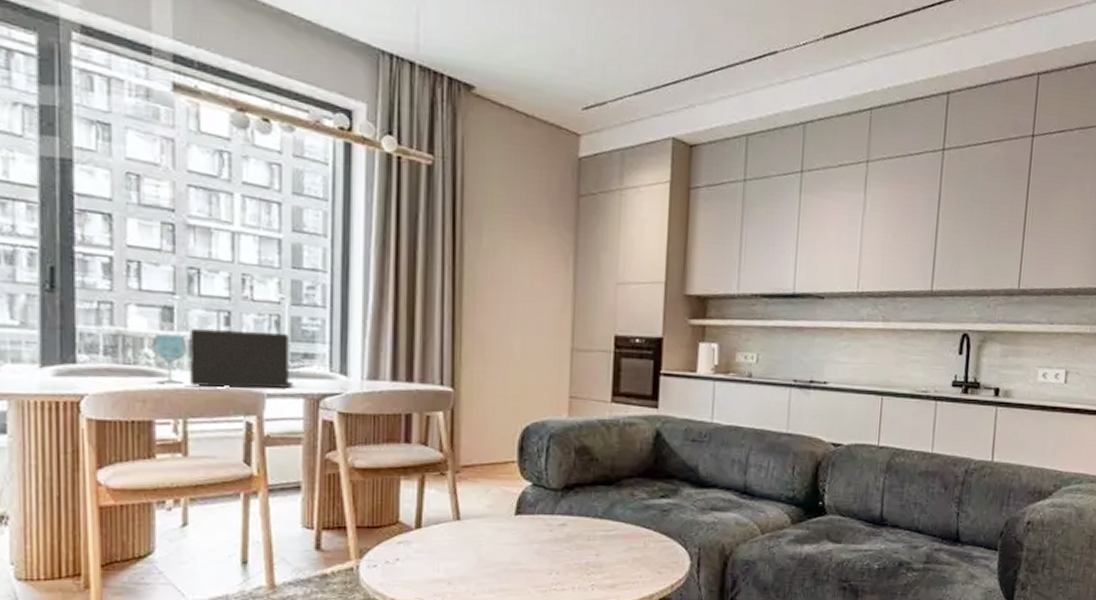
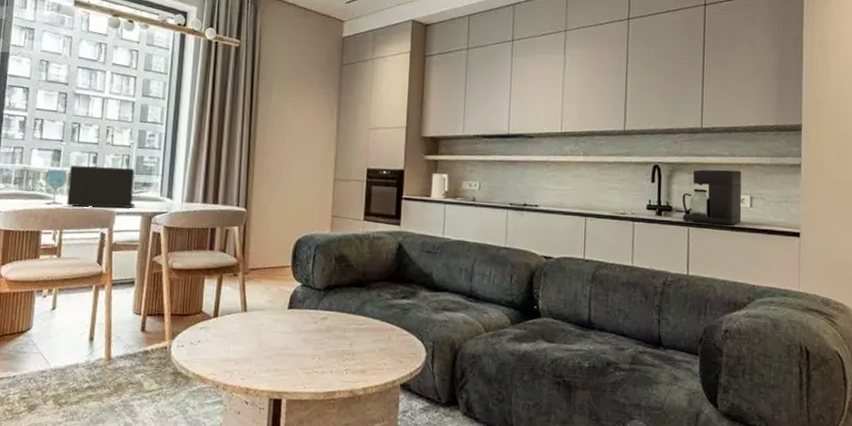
coffee maker: none [990,339,1058,404] -> present [682,169,742,225]

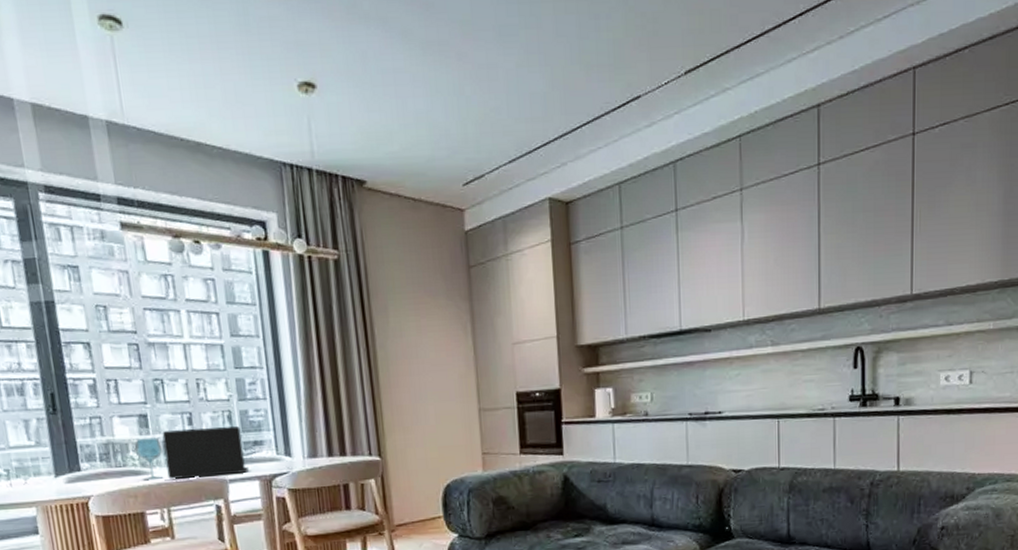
coffee maker: present [682,169,742,225] -> none [890,341,960,410]

